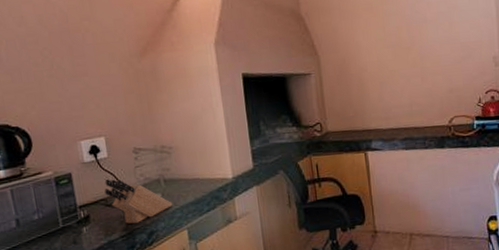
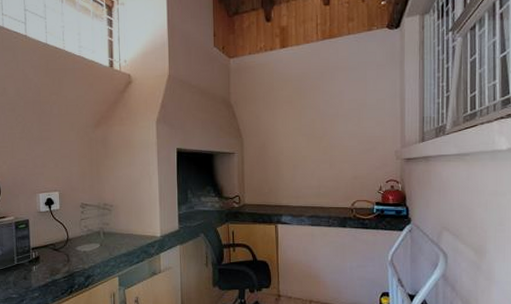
knife block: present [104,178,173,224] -> none [54,227,109,267]

